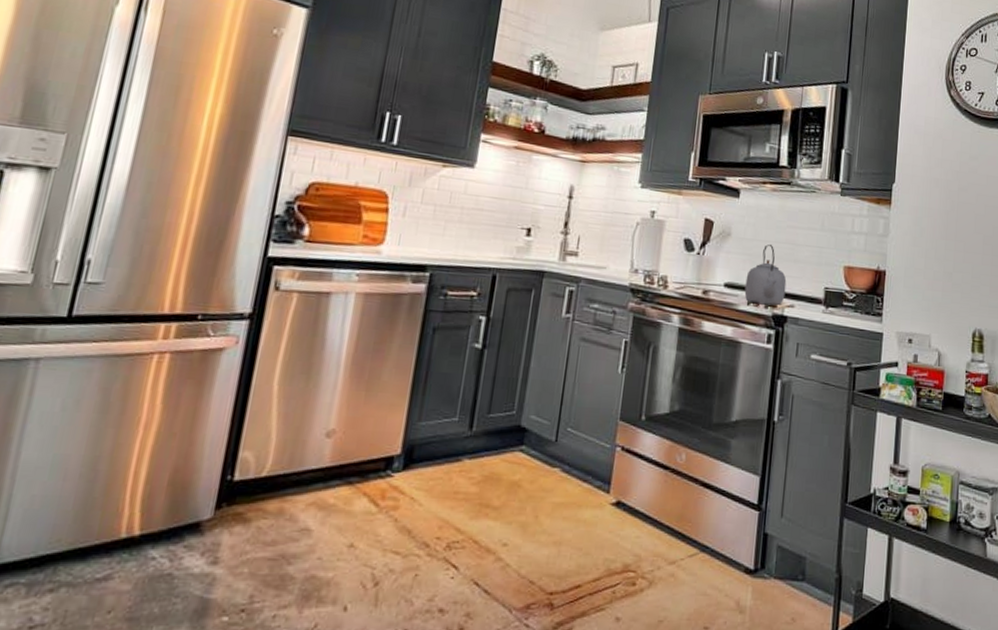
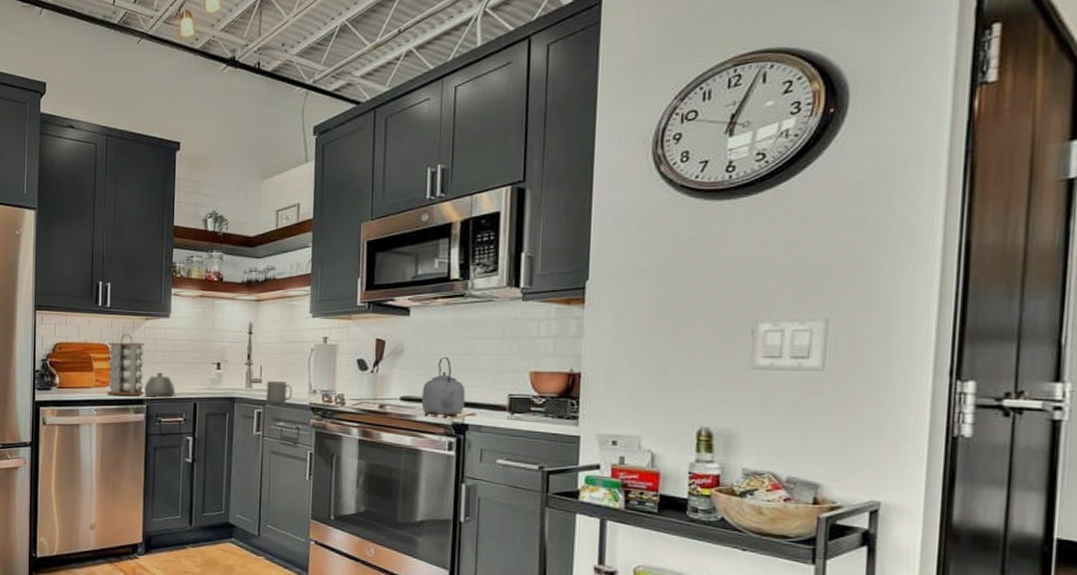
spice rack: none [377,180,438,261] -> present [107,333,145,397]
sugar bowl: none [428,233,472,267] -> present [143,372,176,399]
mug: none [580,254,613,283] -> present [266,380,293,404]

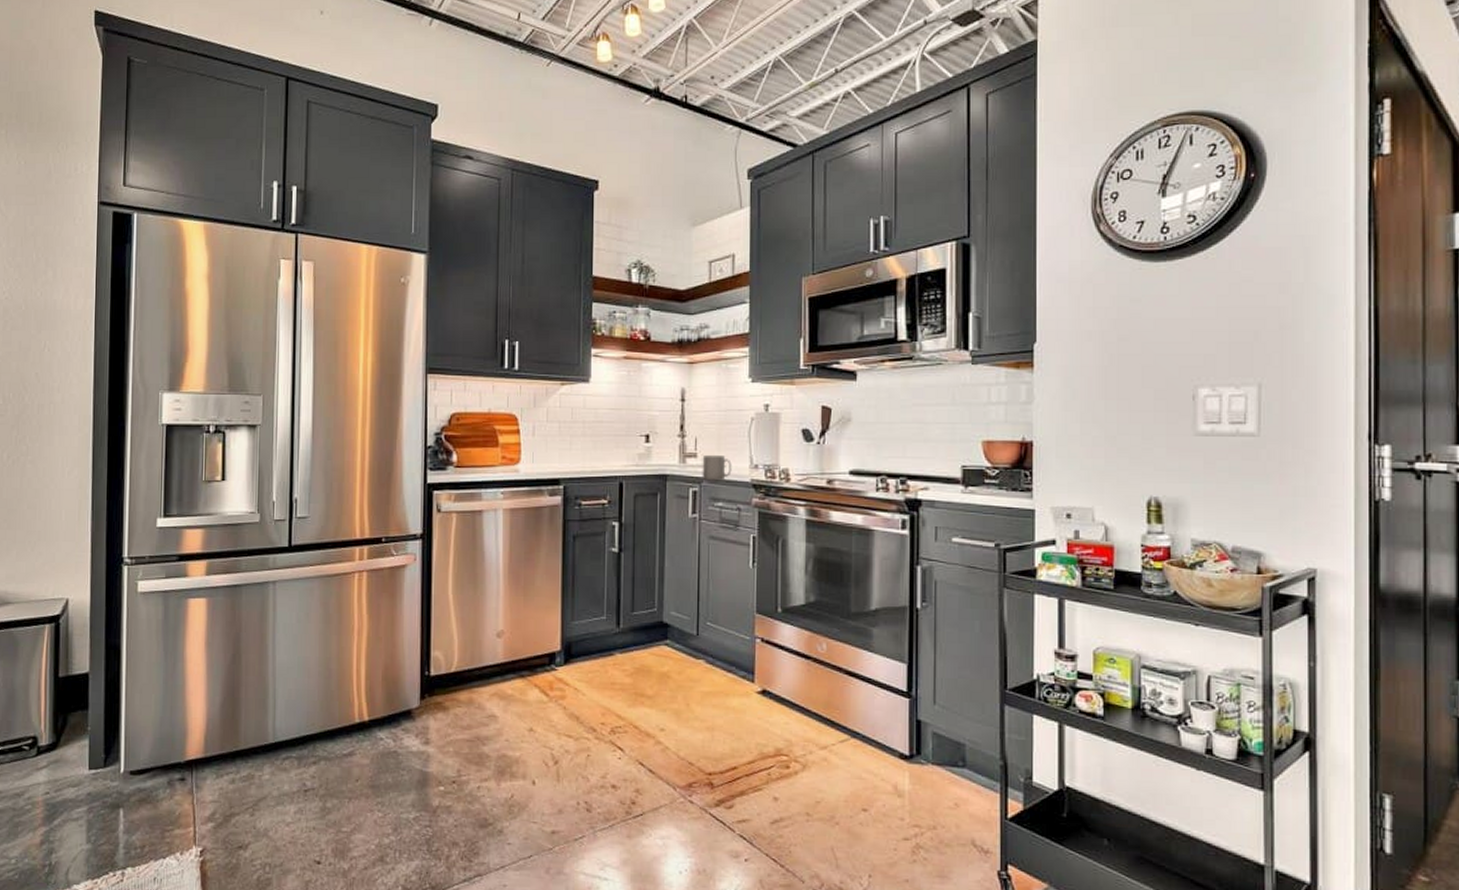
spice rack: present [107,333,145,397] -> none [515,401,561,476]
sugar bowl: present [143,372,176,399] -> none [560,447,598,478]
teakettle: present [421,356,466,415] -> none [872,425,918,490]

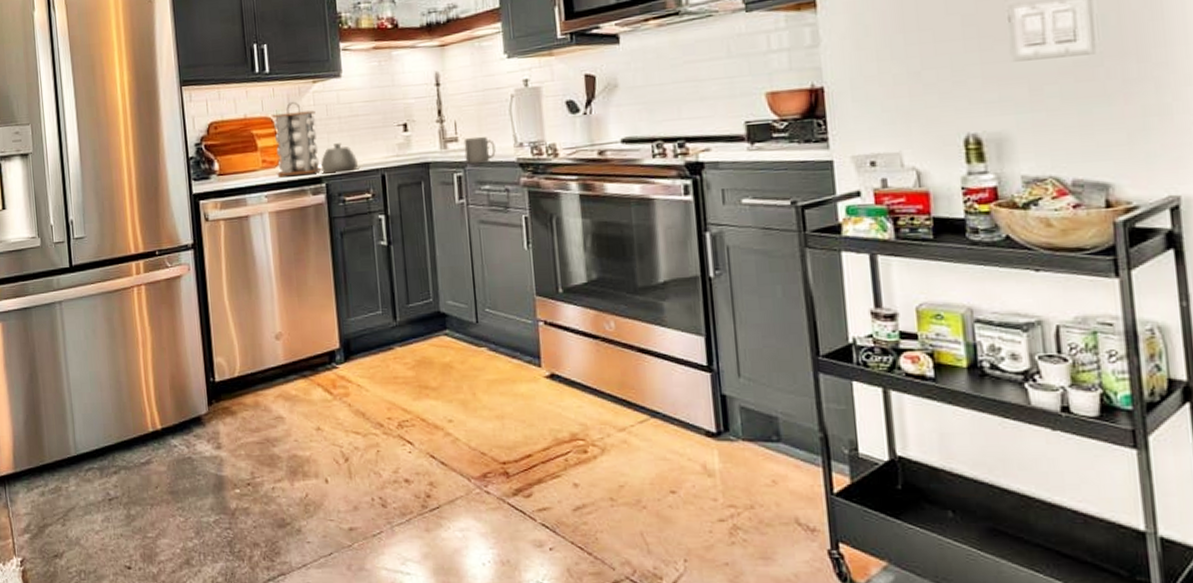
spice rack: none [515,401,561,476] -> present [271,101,322,177]
sugar bowl: none [560,447,598,478] -> present [320,143,359,174]

